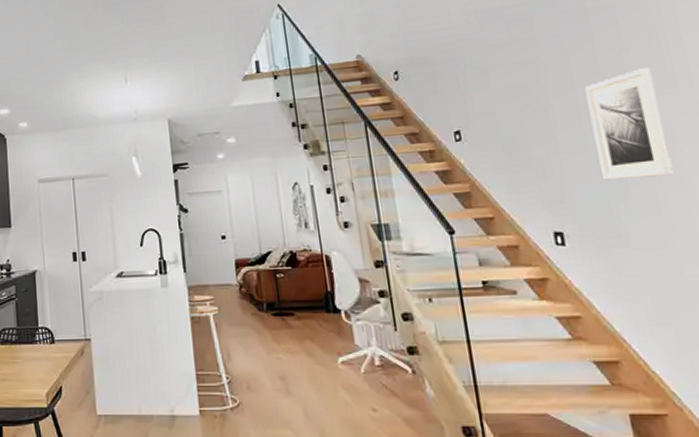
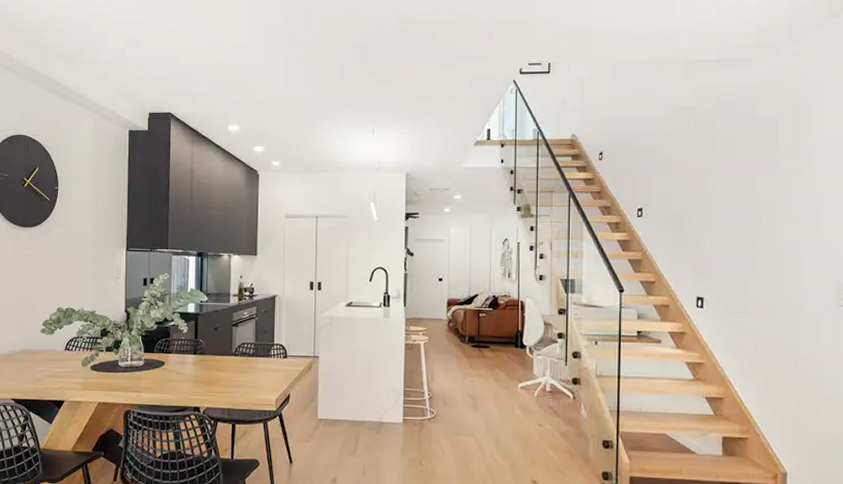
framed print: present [584,67,675,182] -> none [741,172,792,261]

